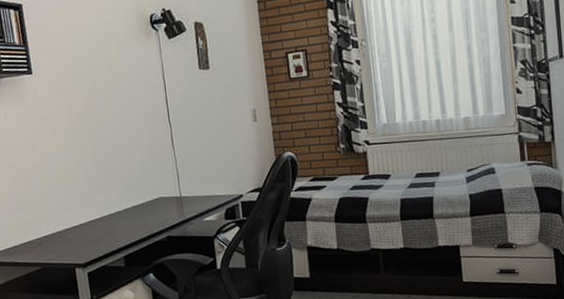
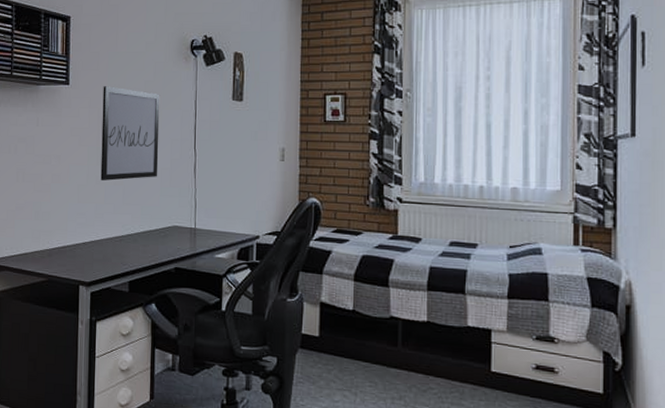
wall art: none [68,70,137,164] -> present [100,86,160,181]

